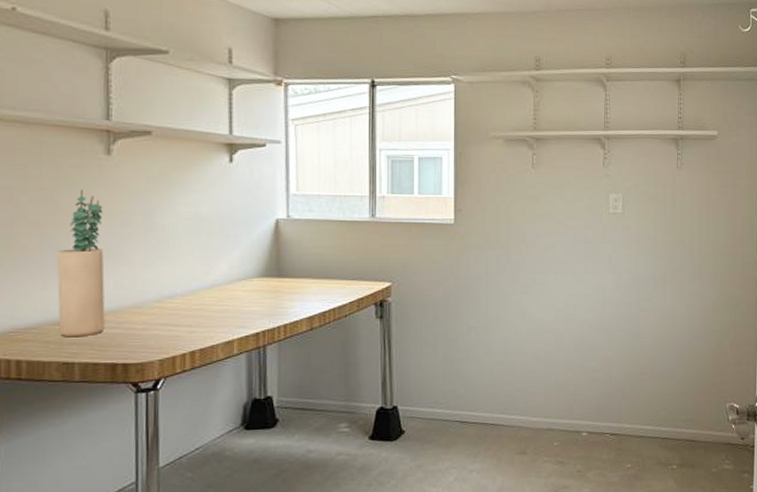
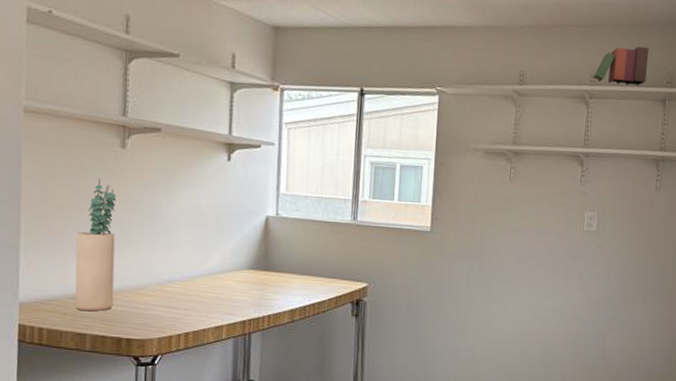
books: none [609,28,661,67] -> present [593,46,649,86]

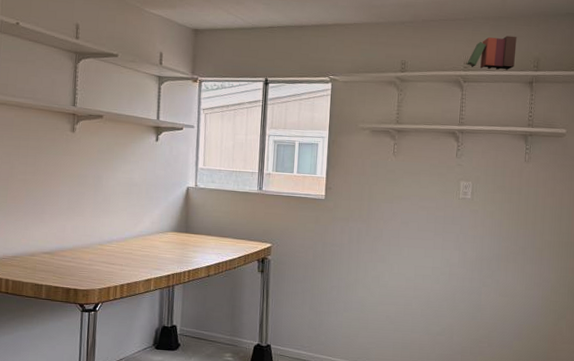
vase: present [74,179,117,312] -> none [33,157,68,266]

